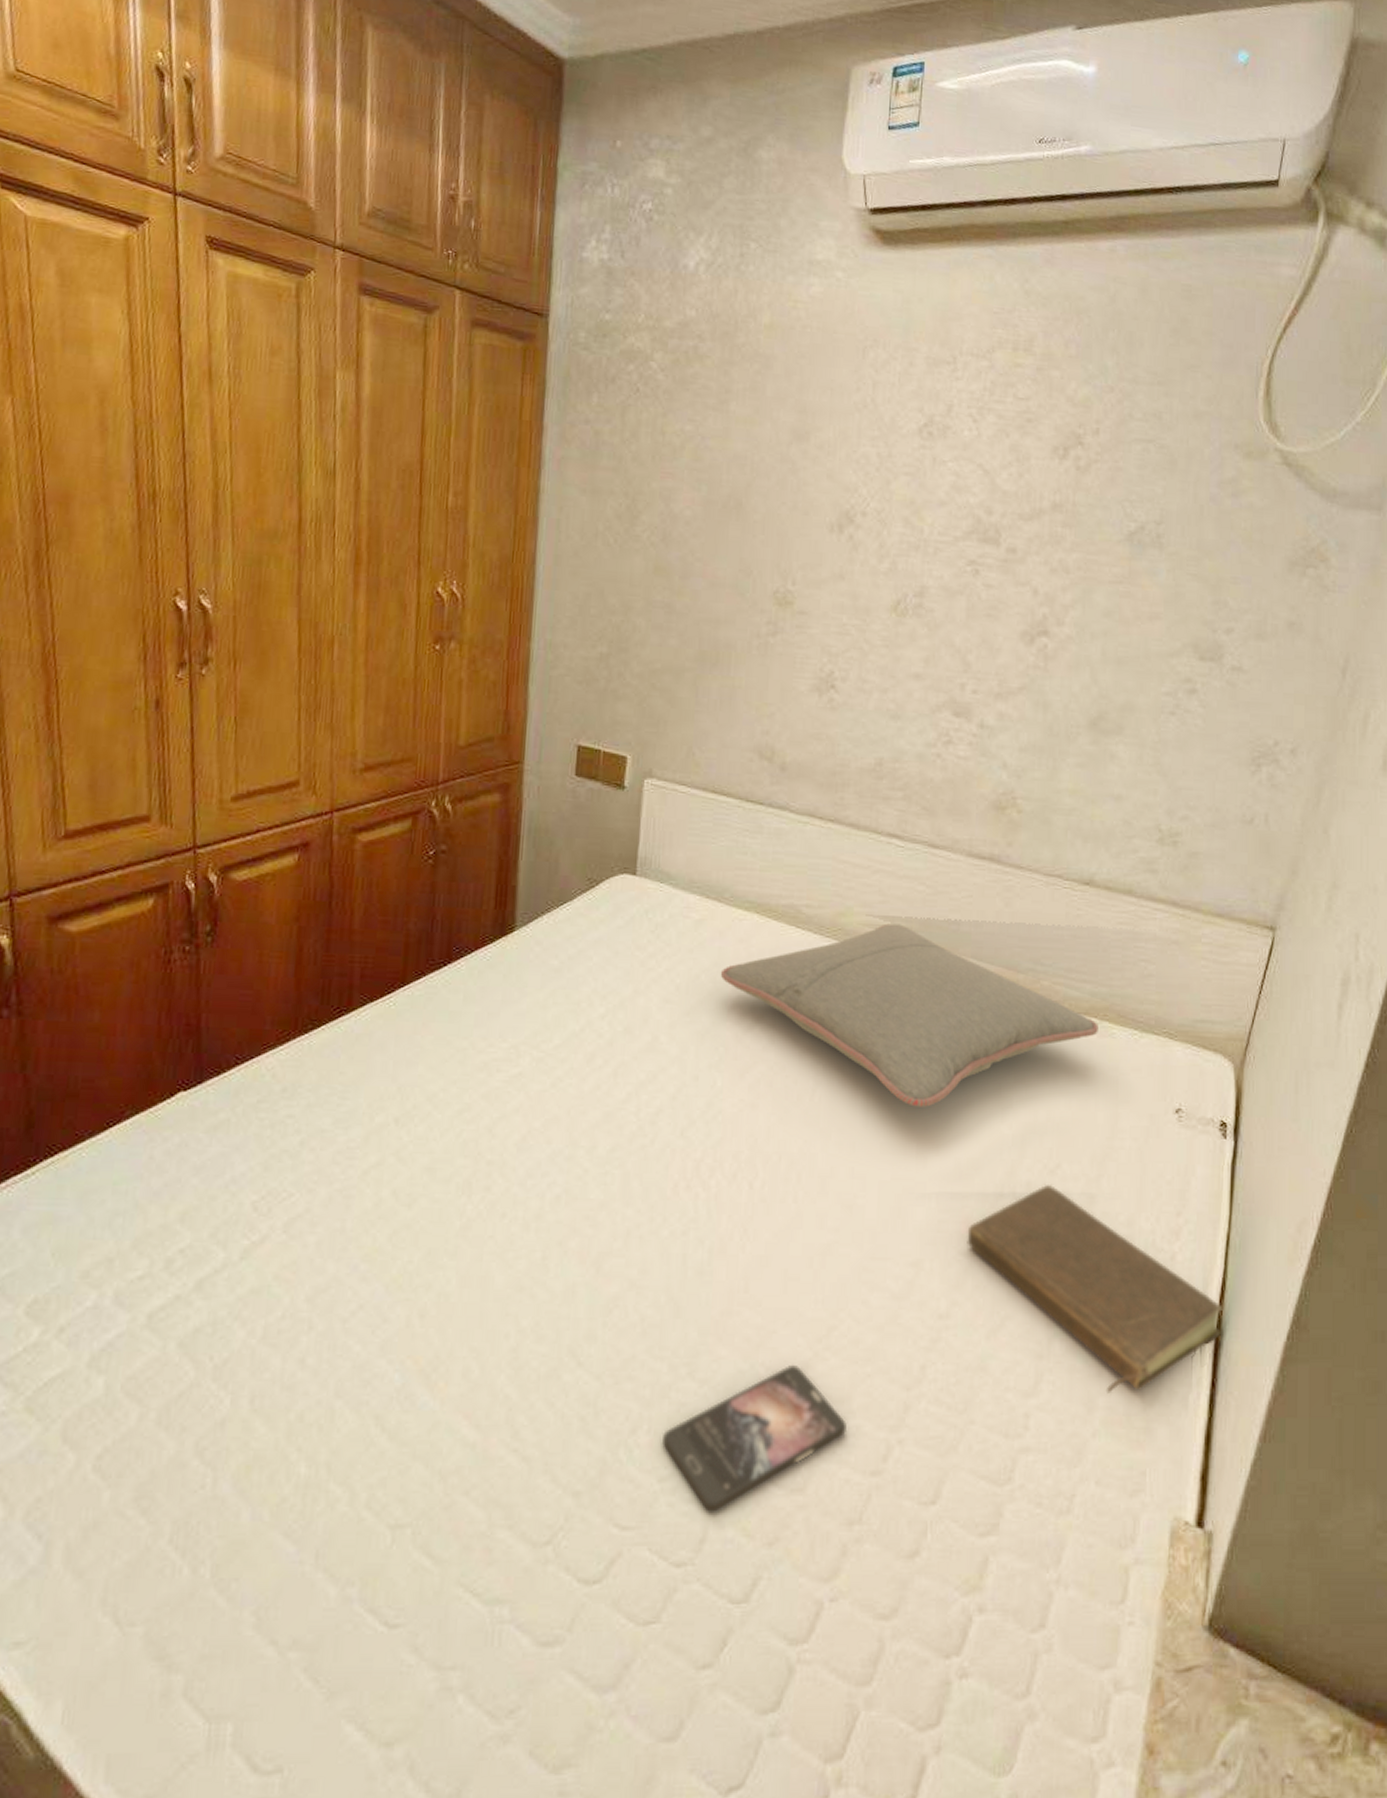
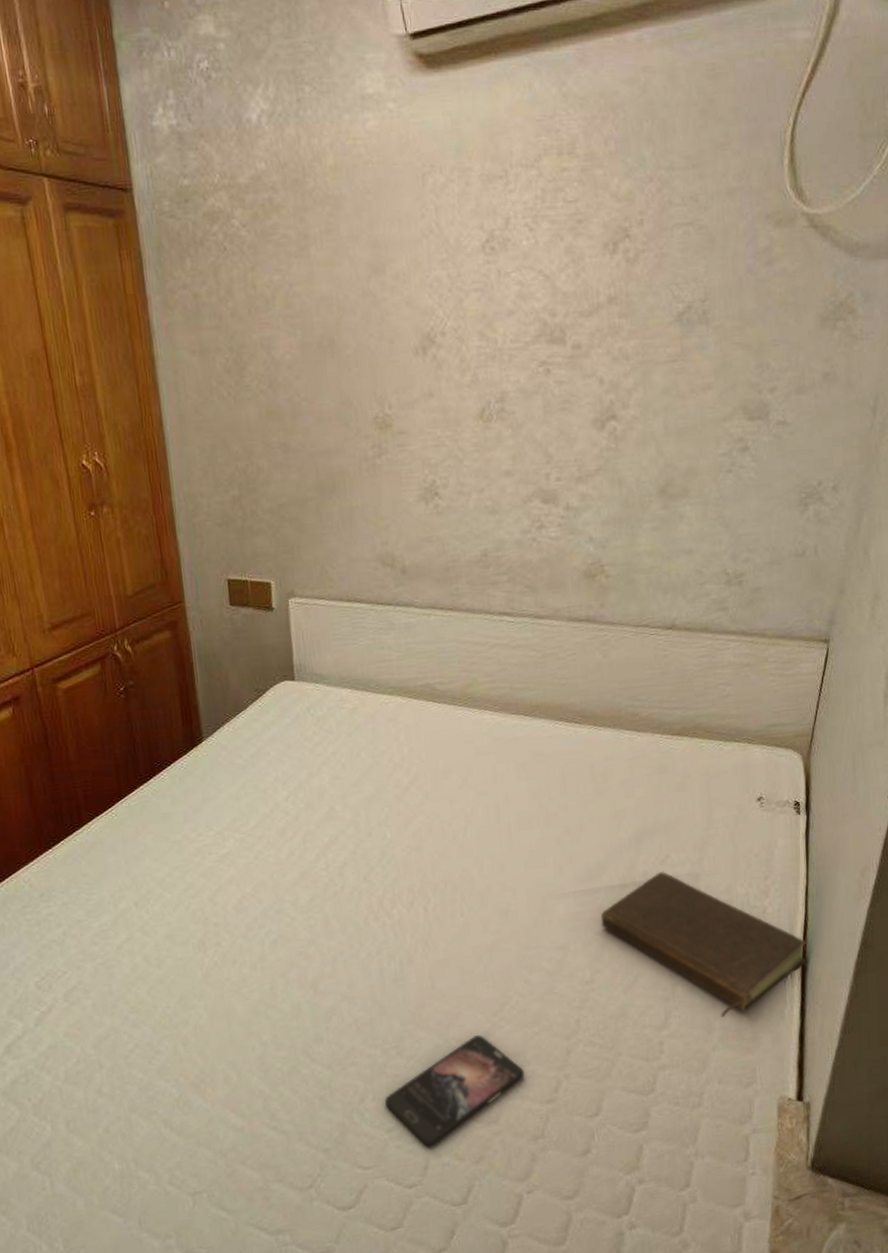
pillow: present [720,923,1098,1107] -> none [376,686,690,829]

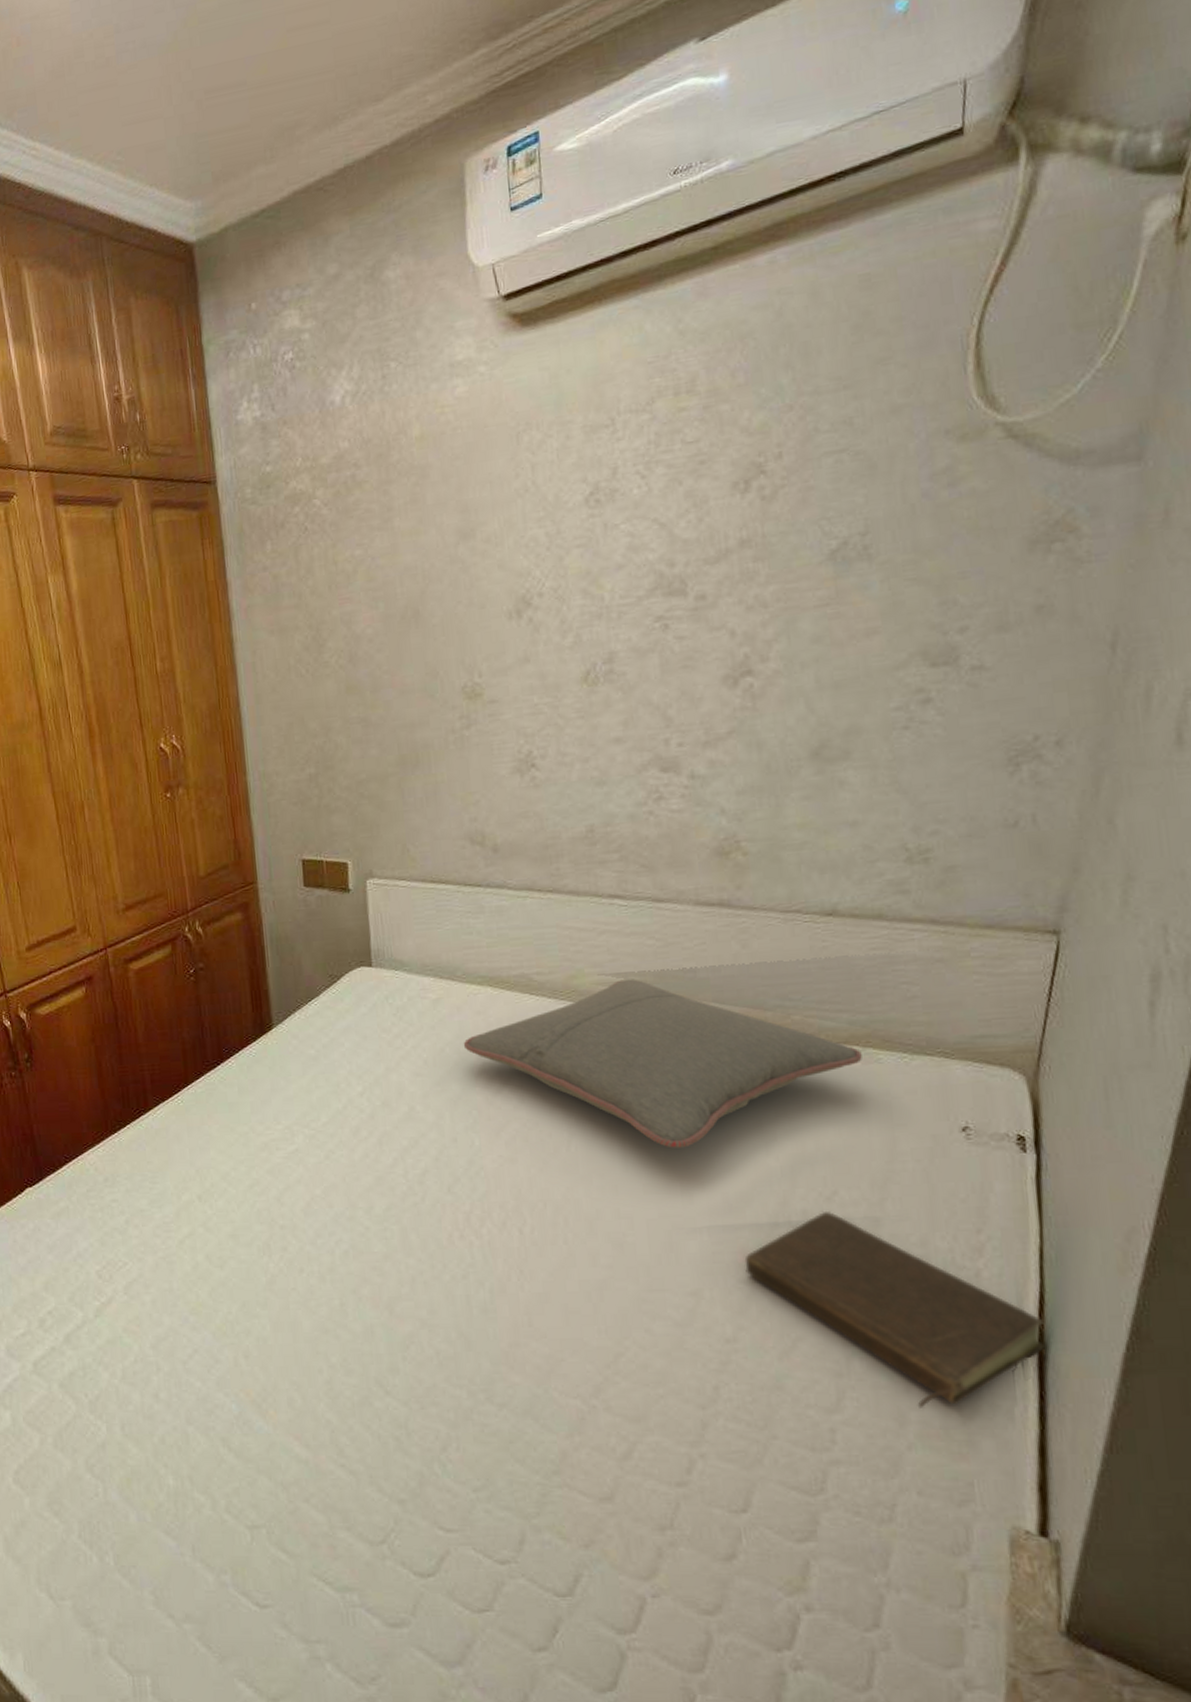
pillow: none [376,686,690,829] -> present [463,979,862,1148]
smartphone: present [384,1034,525,1147] -> none [471,1388,647,1518]

